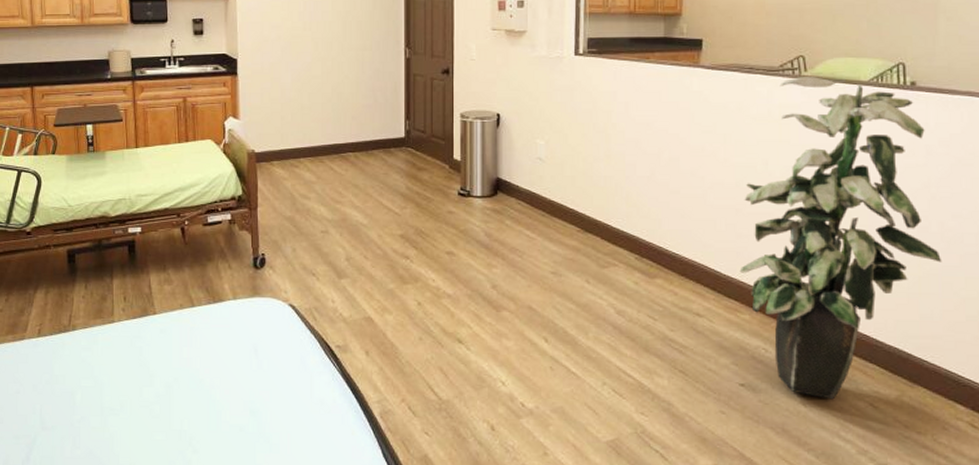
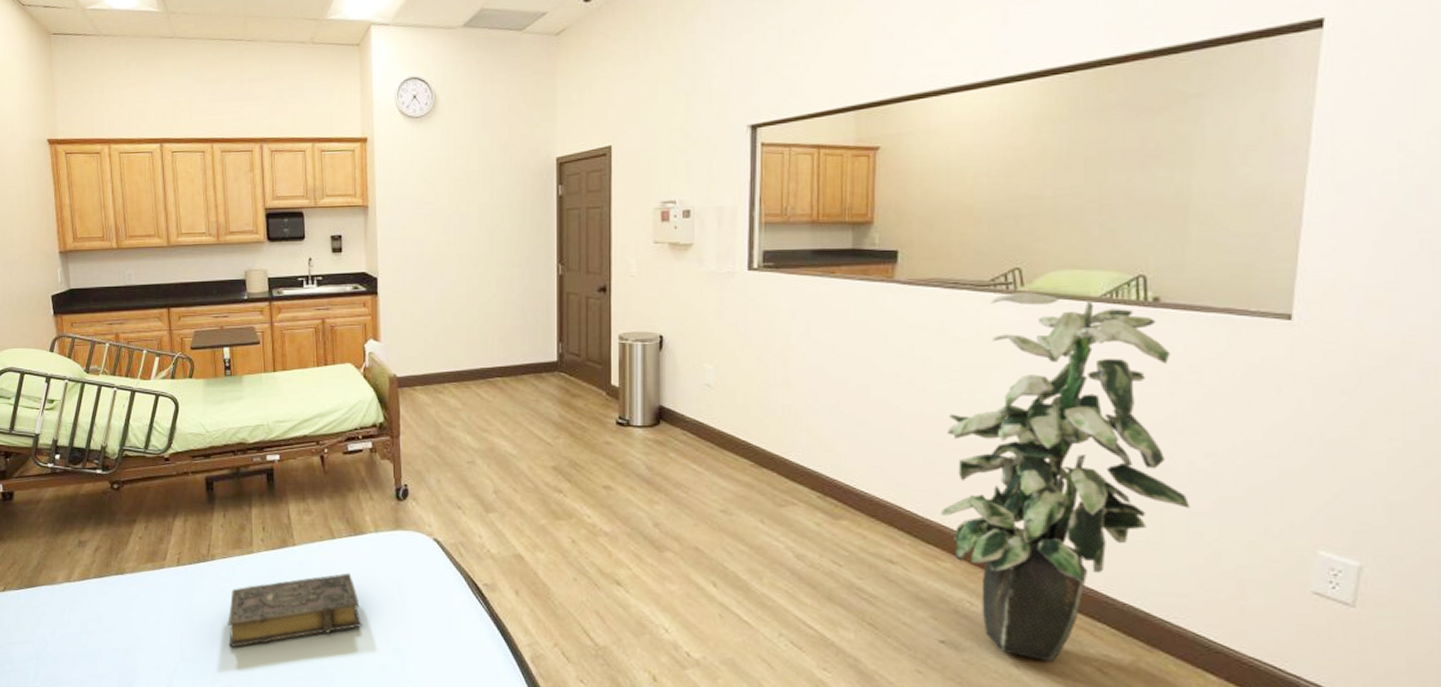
book: none [88,339,221,415] -> present [228,573,362,648]

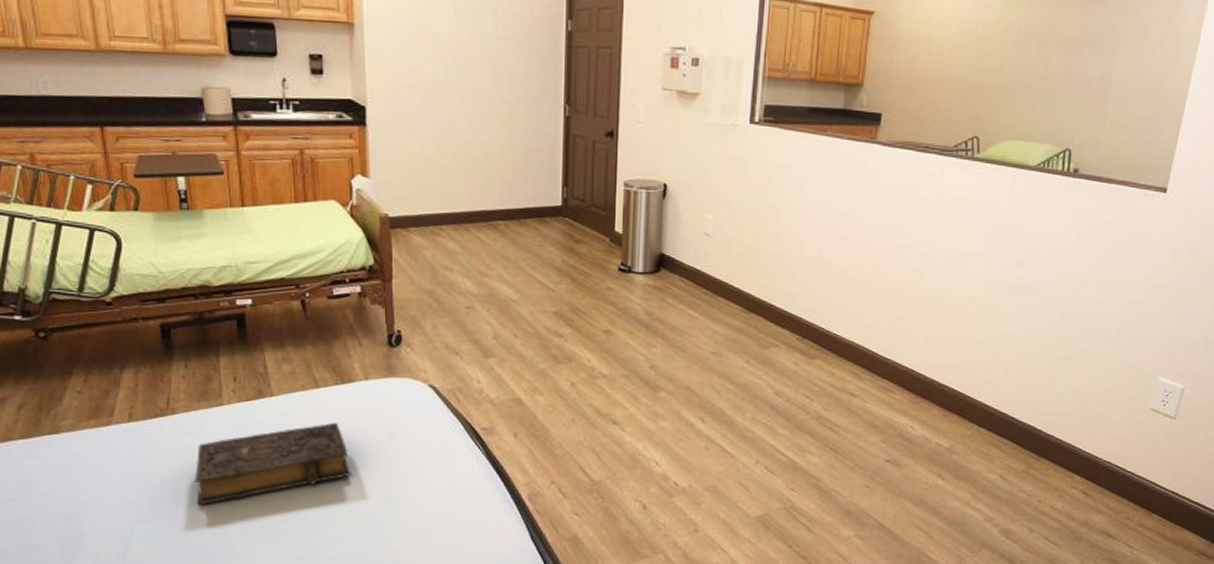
indoor plant: present [940,292,1191,663] -> none [896,158,1081,473]

